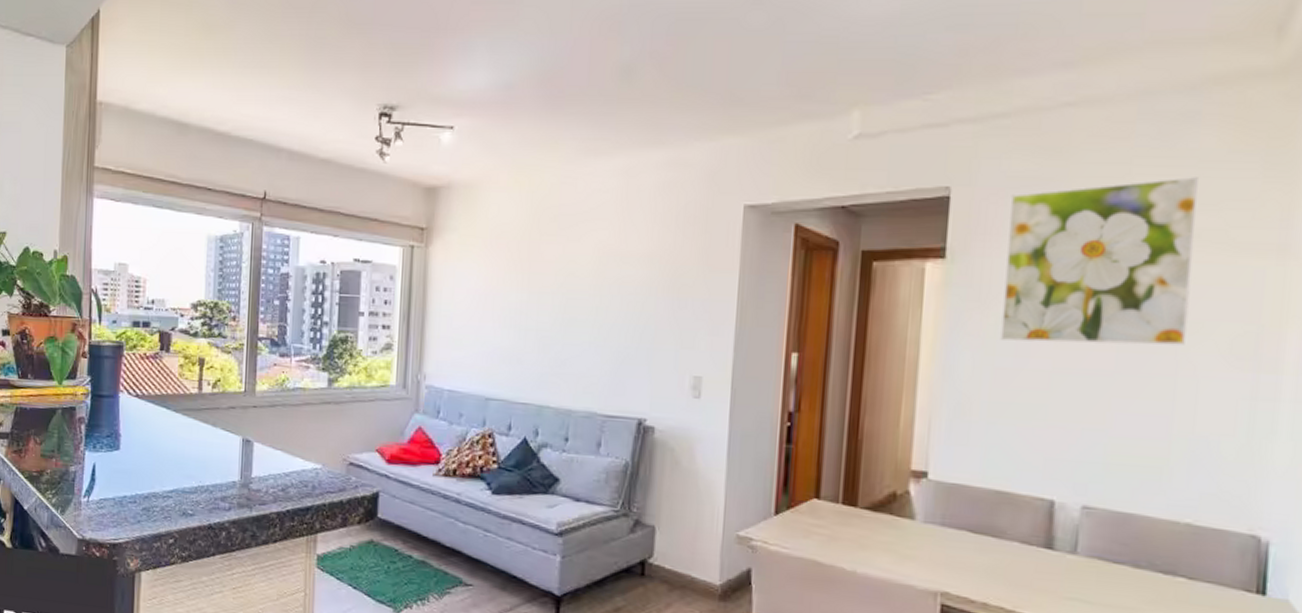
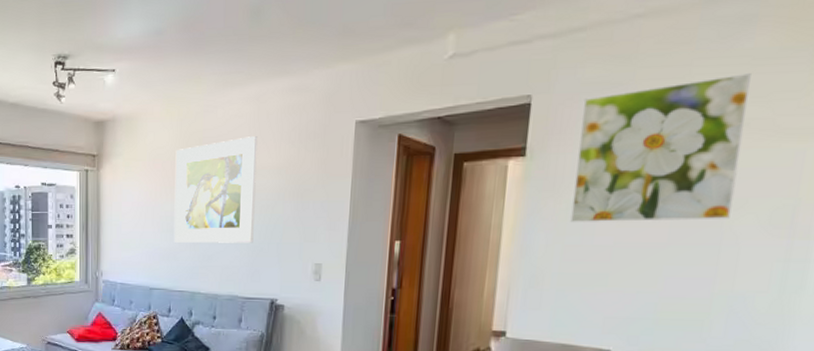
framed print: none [518,215,626,347] -> present [173,135,258,243]

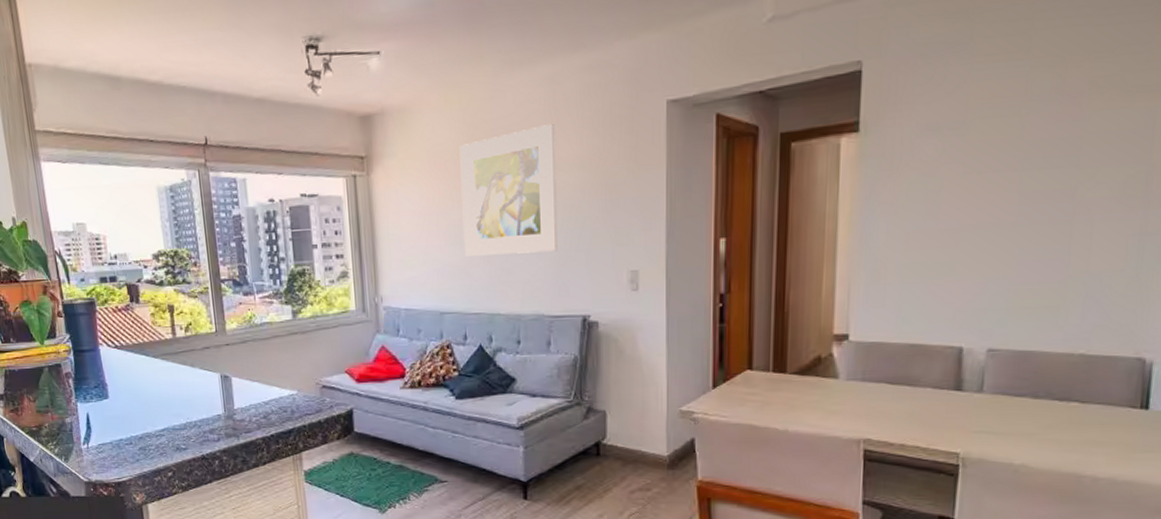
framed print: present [570,73,751,222] -> none [912,25,1096,204]

